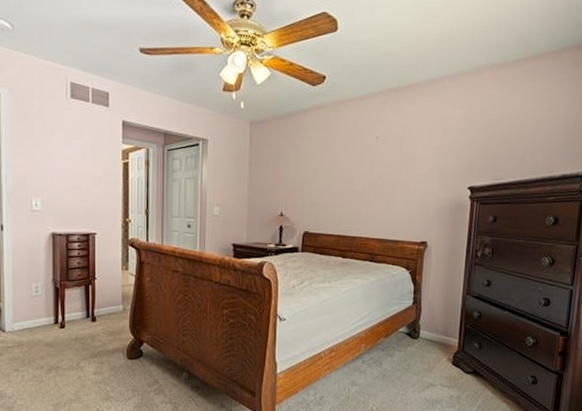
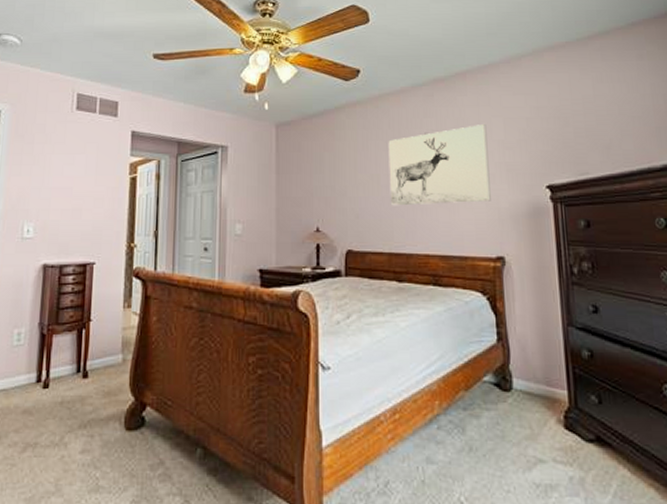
wall art: none [342,132,428,198] -> present [388,124,491,206]

